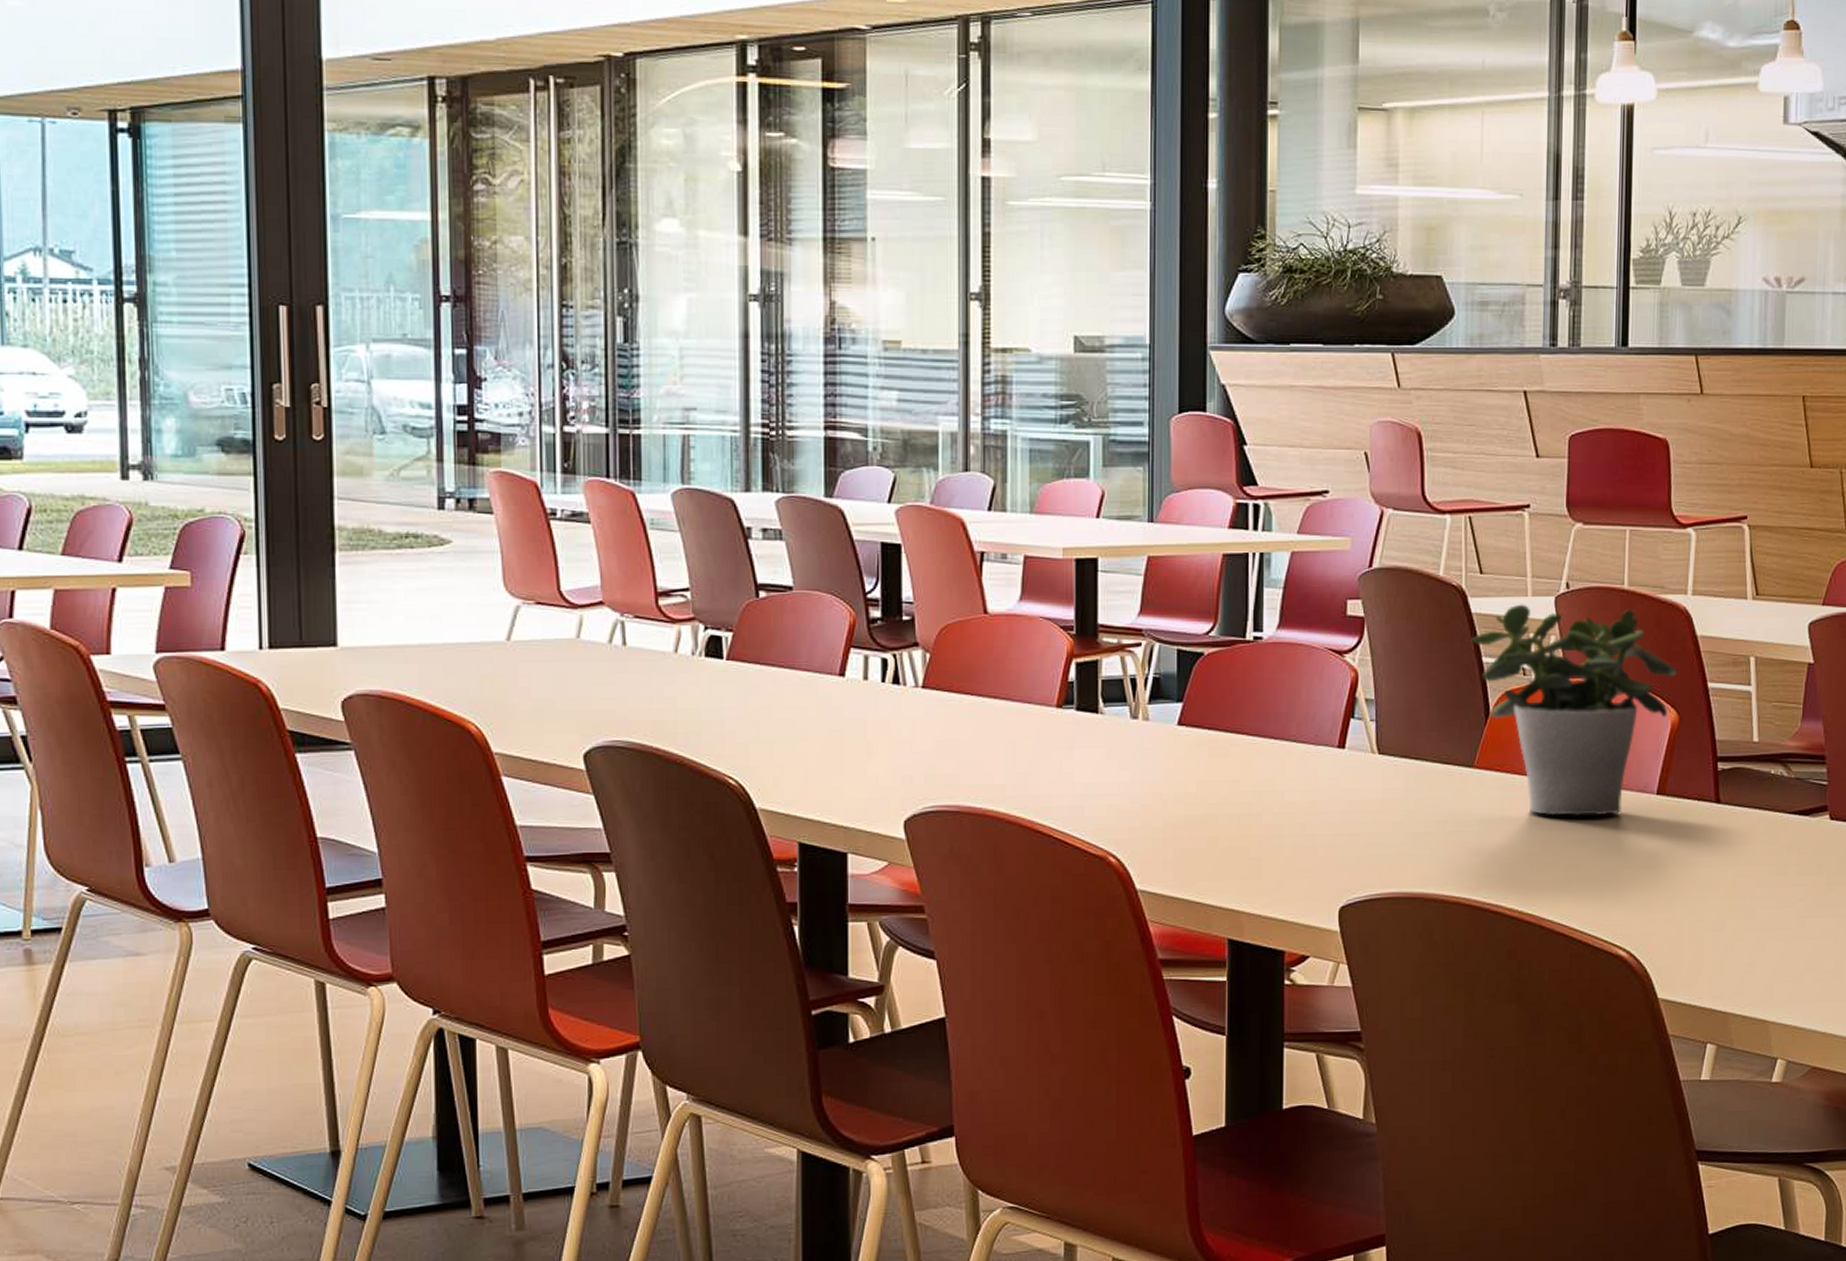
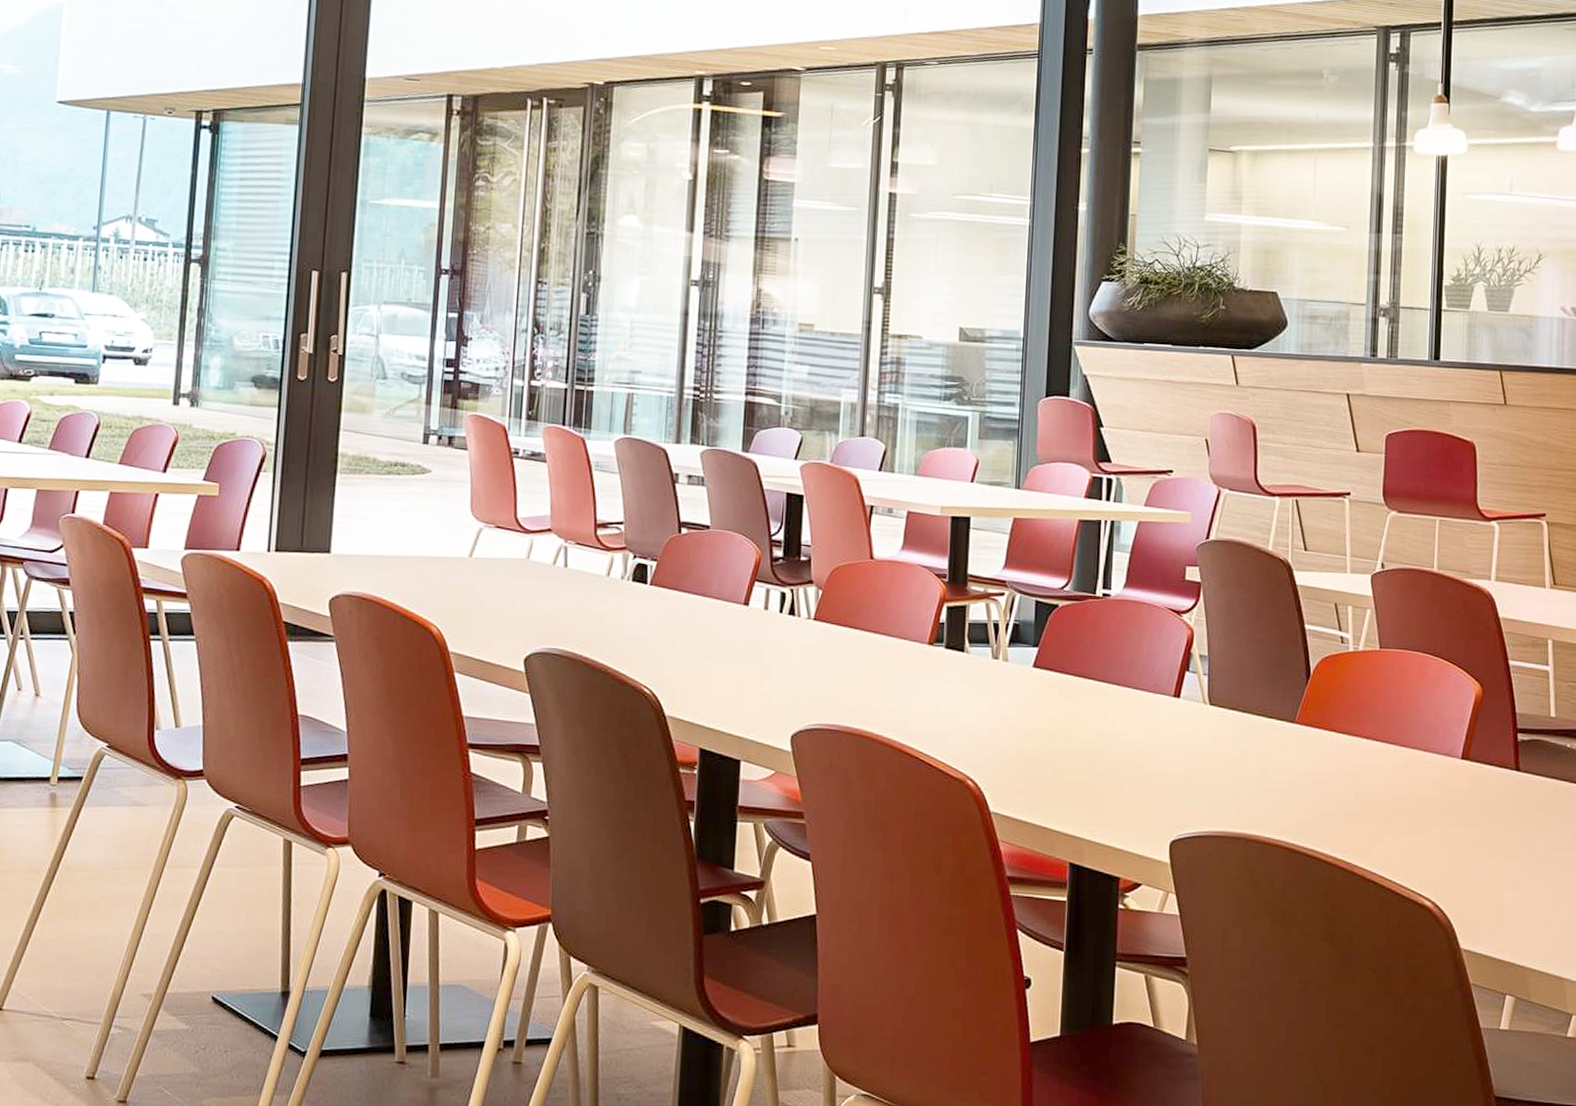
potted plant: present [1471,604,1678,816] -> none [1295,579,1482,775]

